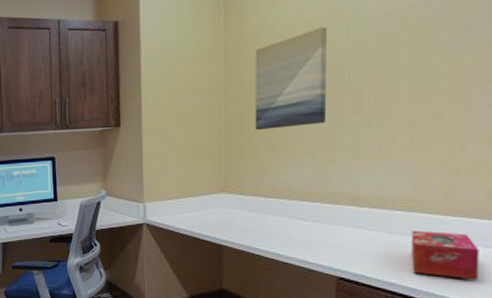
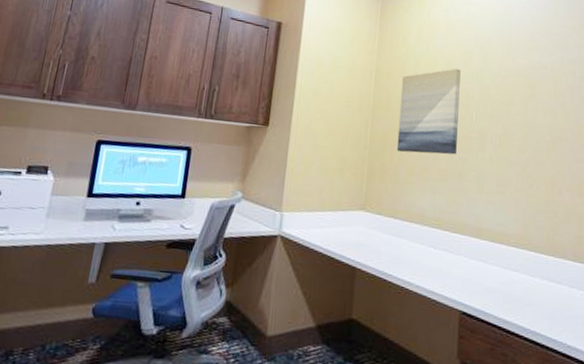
tissue box: present [411,230,479,280] -> none [522,267,573,321]

